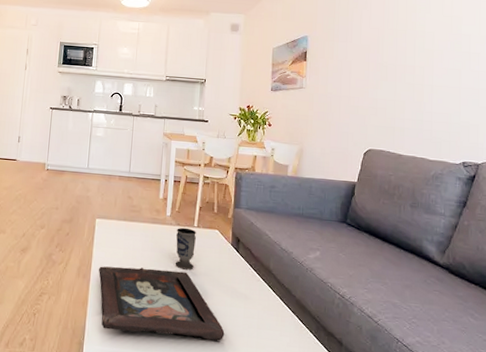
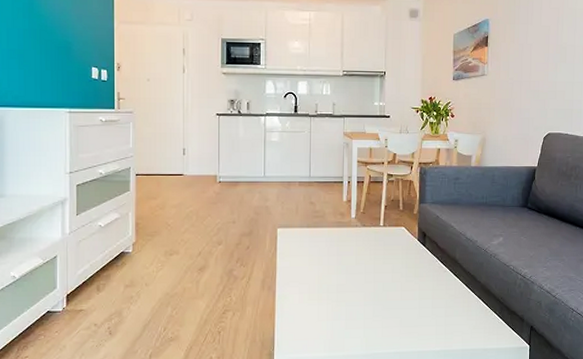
decorative tray: present [98,266,225,342] -> none [283,272,414,337]
cup: present [175,227,196,270] -> none [362,228,382,269]

